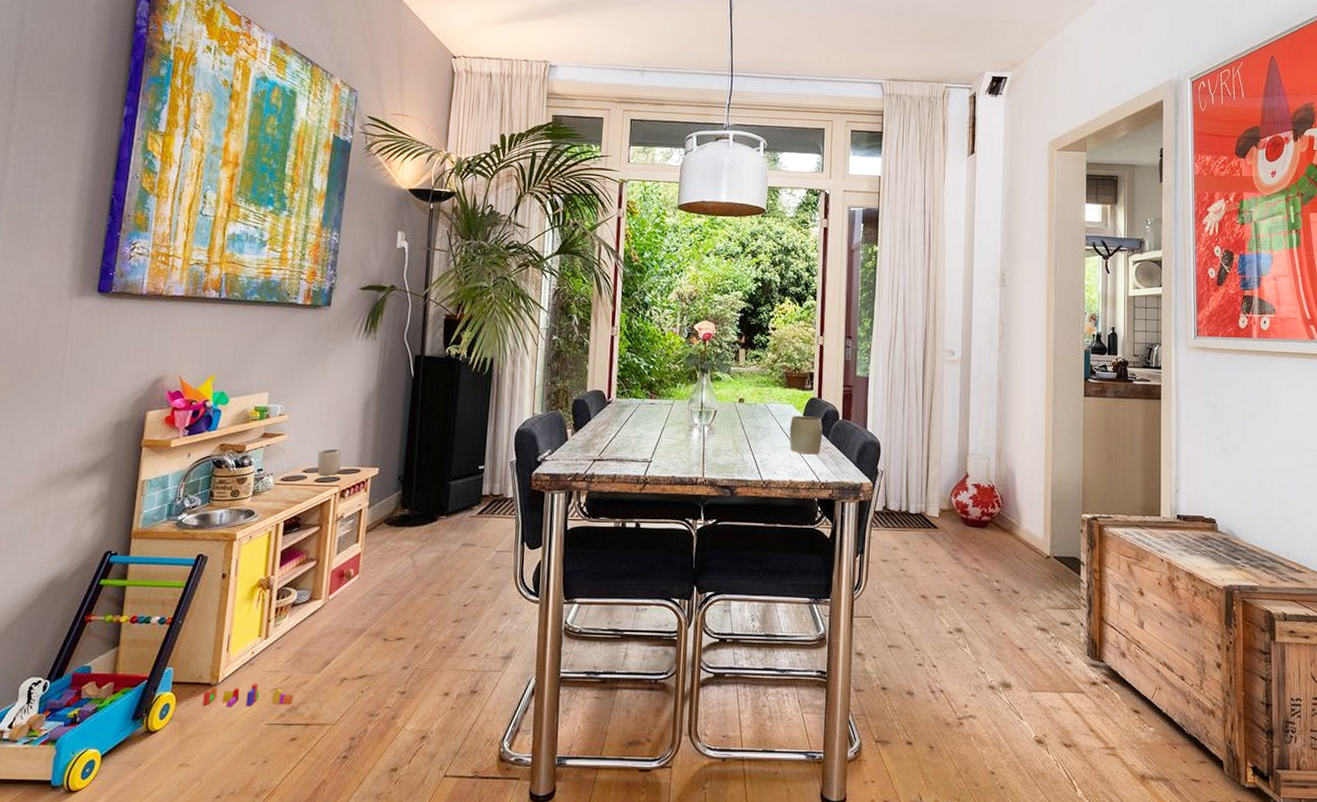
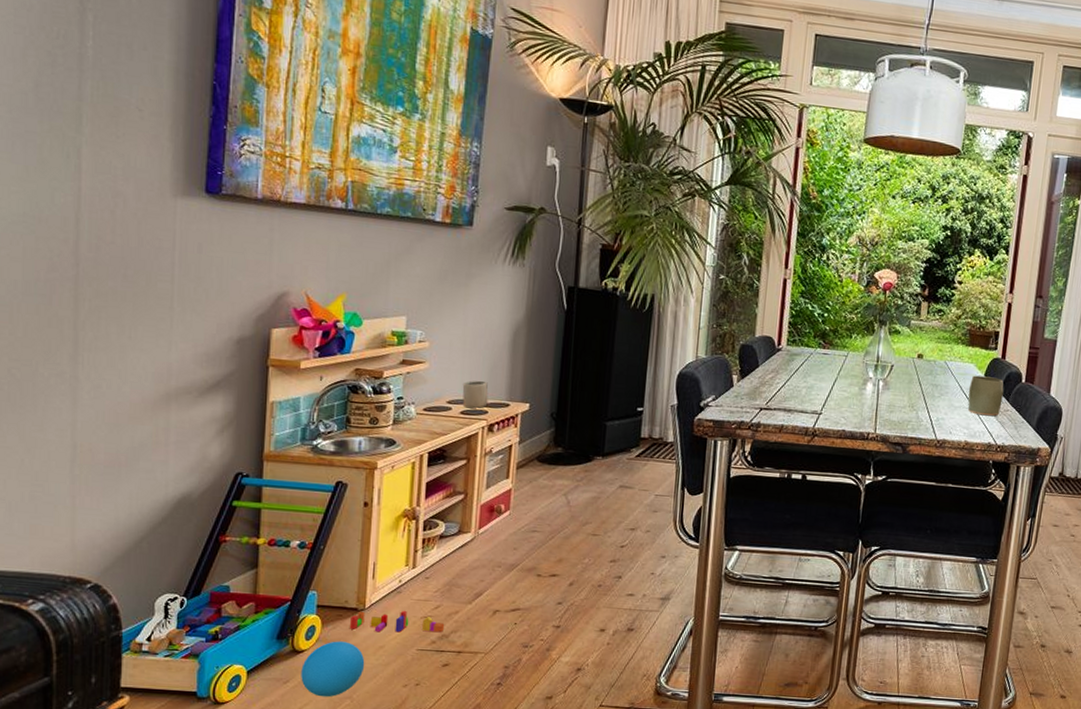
ball: none [152,719,215,780] -> present [301,641,365,697]

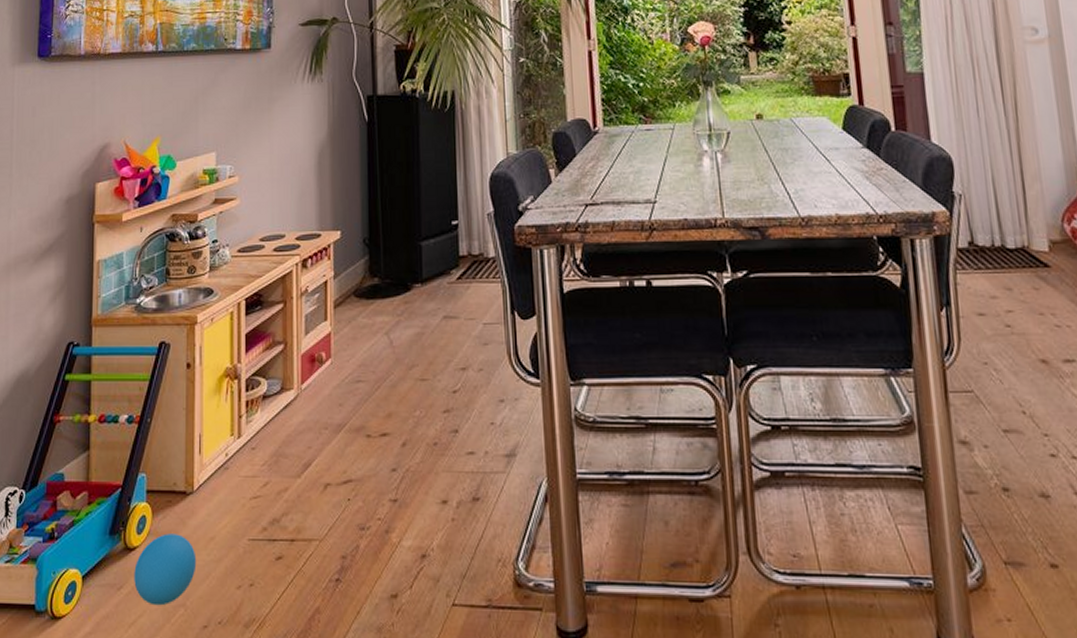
toy blocks: present [350,610,445,633] -> none [180,490,275,520]
cup: present [462,380,489,409] -> none [273,211,299,244]
mug: present [967,375,1004,416] -> none [826,130,873,179]

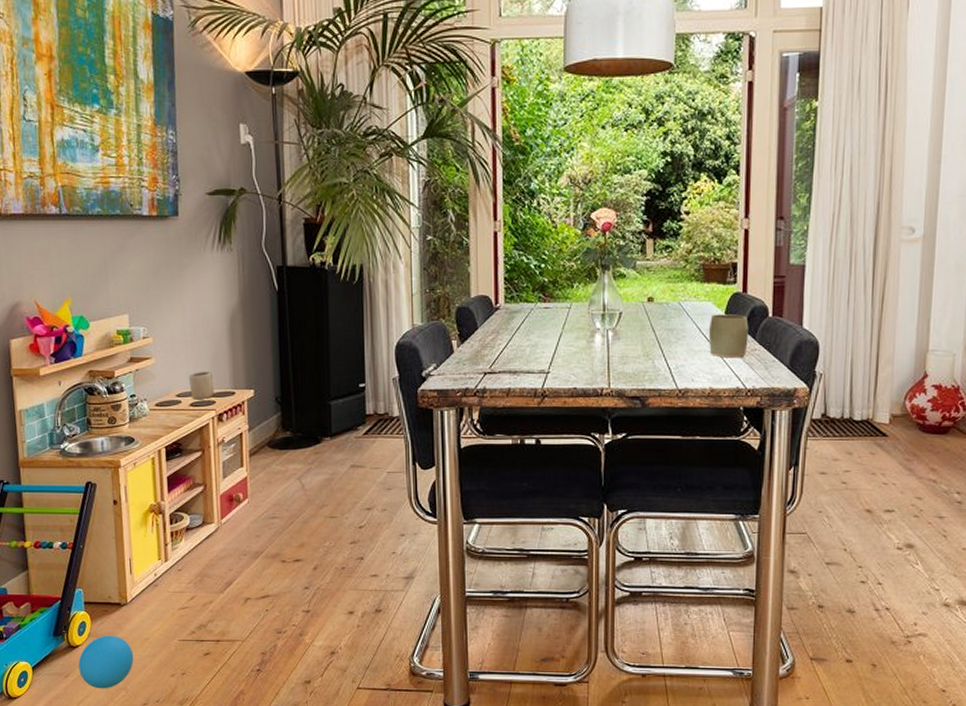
cup: none [273,211,299,244] -> present [188,371,215,400]
mug: none [826,130,873,179] -> present [708,314,749,358]

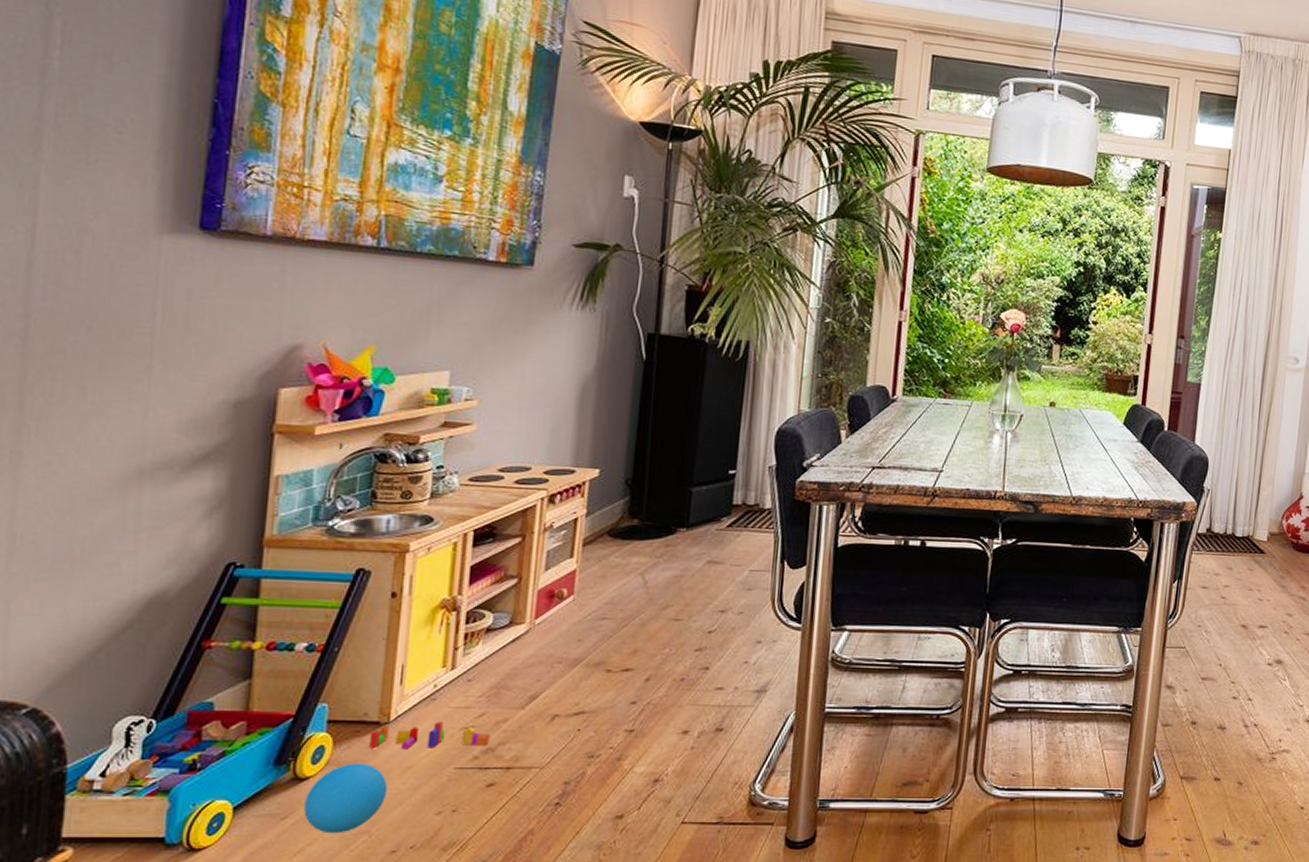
toy blocks: none [115,602,202,625] -> present [370,721,491,750]
cup: present [188,371,215,400] -> none [517,443,550,477]
mug: present [708,314,749,358] -> none [1105,424,1145,469]

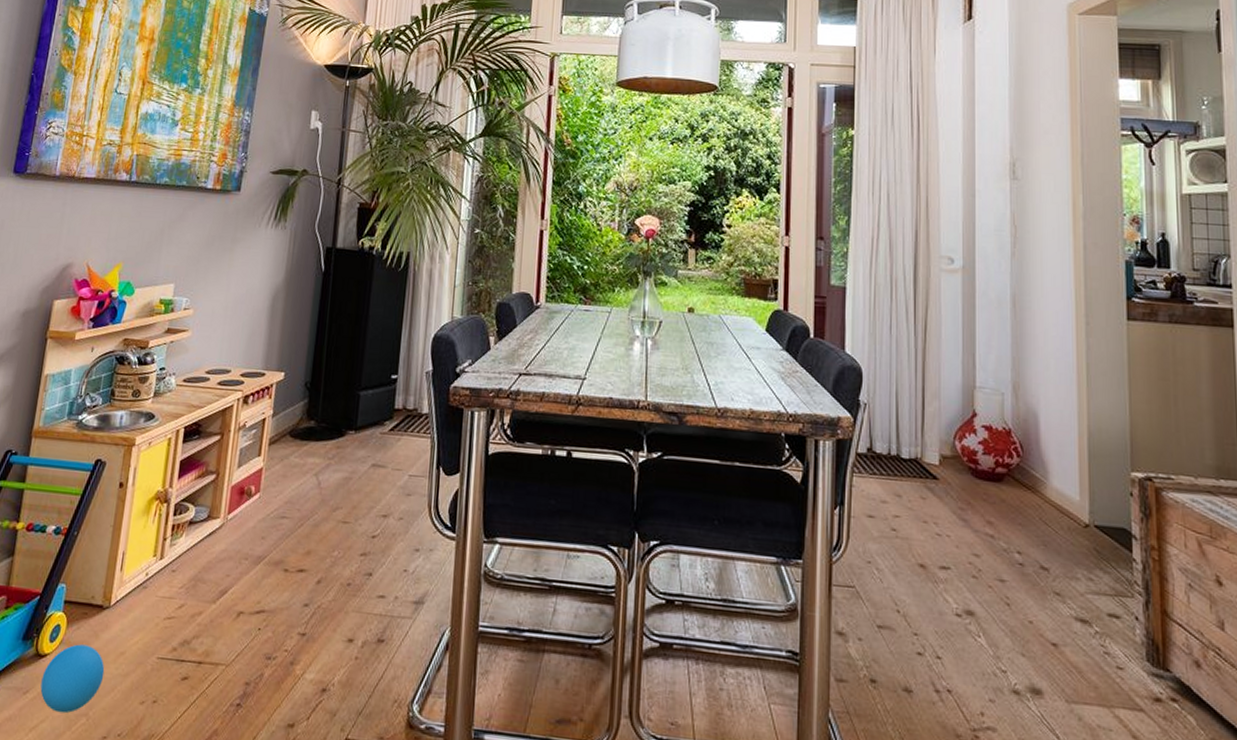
toy blocks: present [370,721,491,750] -> none [94,608,188,637]

